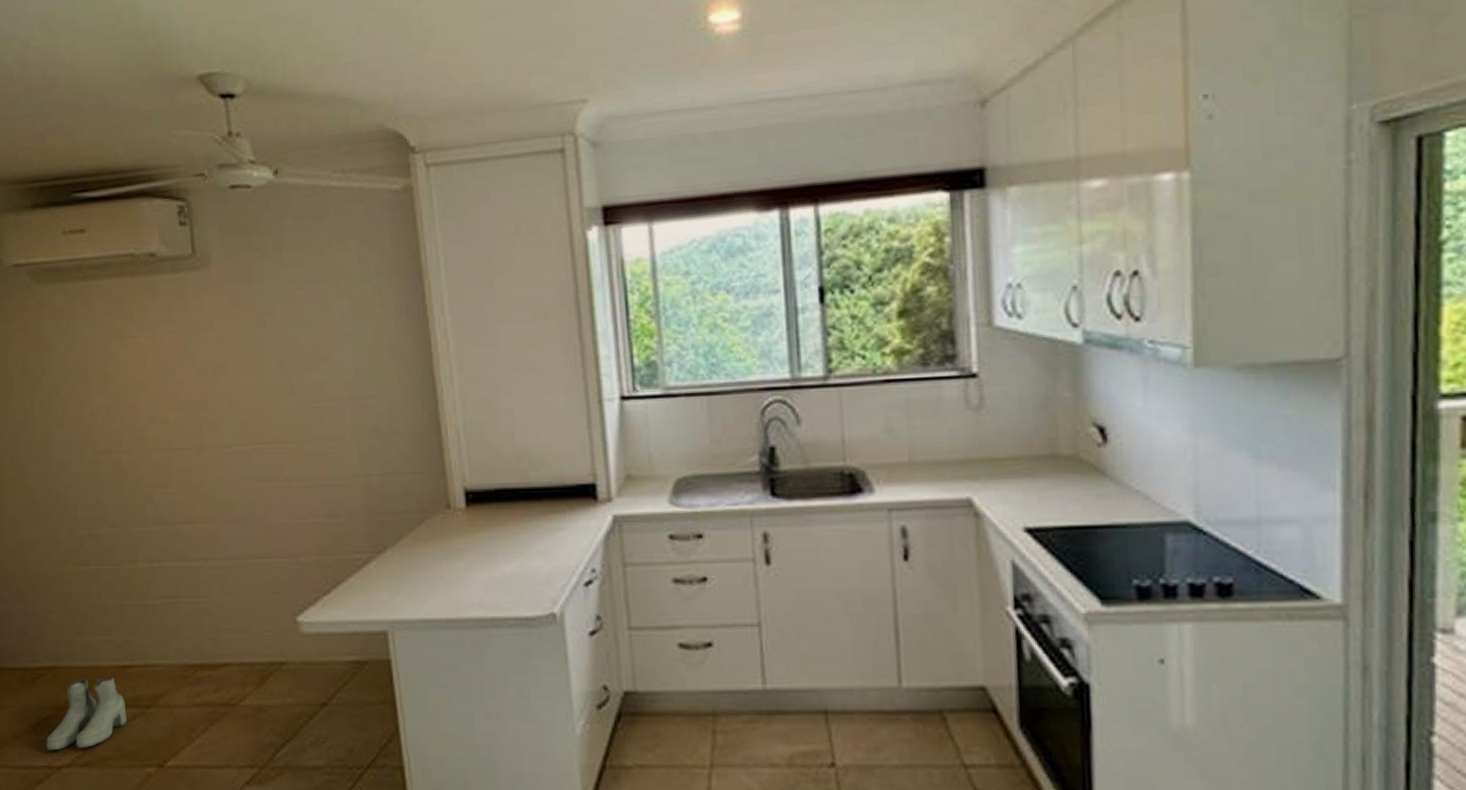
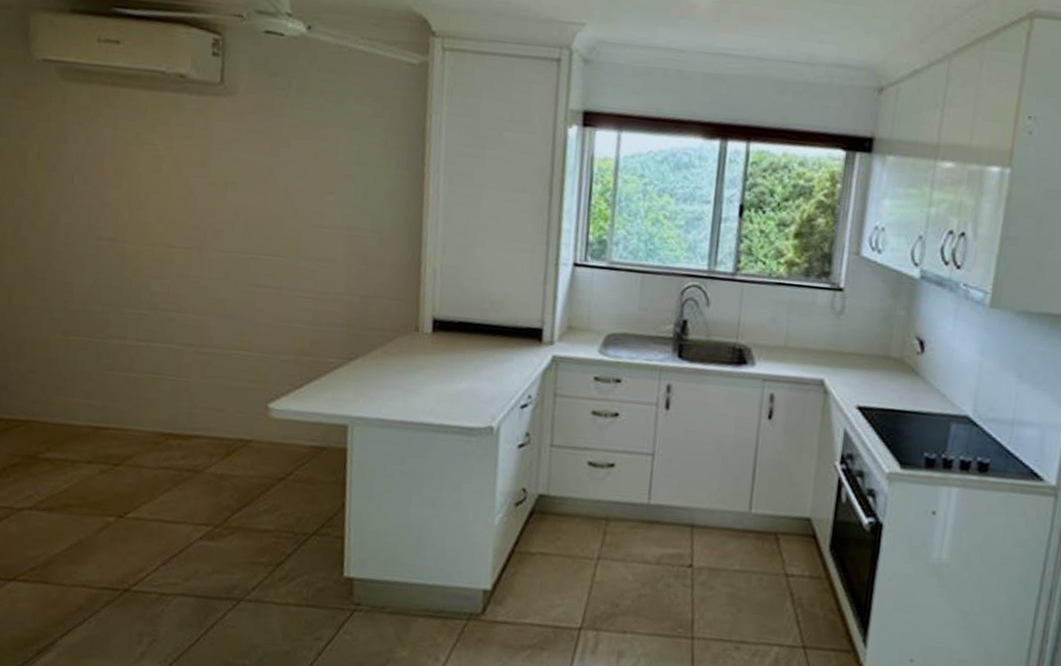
boots: present [46,676,128,751] -> none [10,434,95,496]

